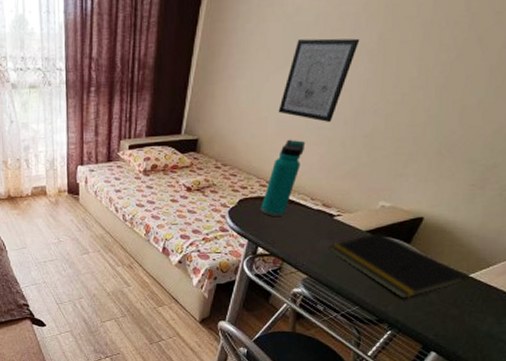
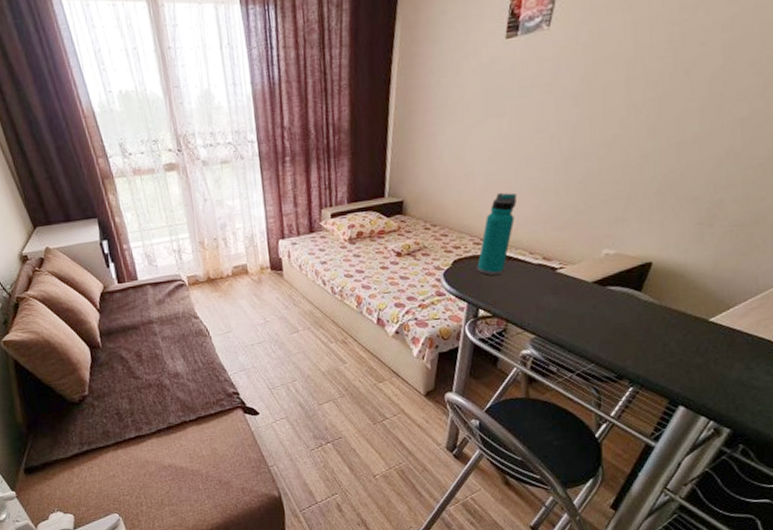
wall art: present [278,38,360,122] -> none [484,82,562,172]
notepad: present [329,232,467,299] -> none [555,281,707,351]

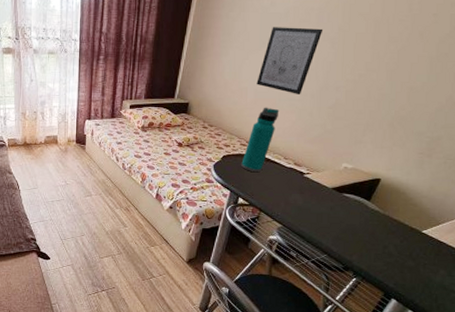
wall art: none [484,82,562,172] -> present [256,27,323,94]

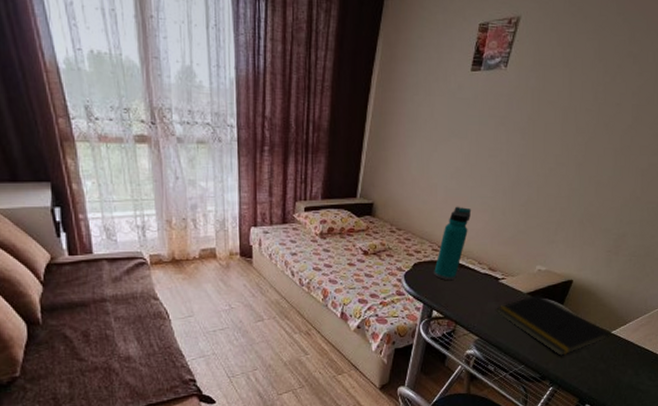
wall art: present [256,27,323,94] -> none [446,114,513,191]
notepad: none [300,189,420,250] -> present [496,294,610,356]

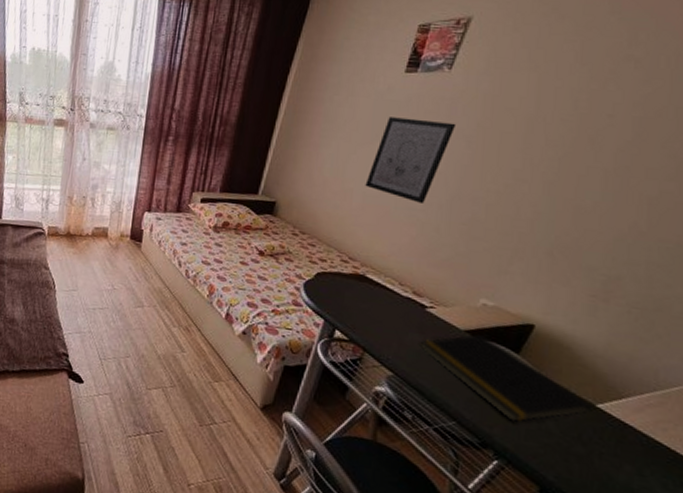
water bottle: present [434,206,472,280] -> none [341,215,395,299]
wall art: none [446,114,513,191] -> present [365,117,457,203]

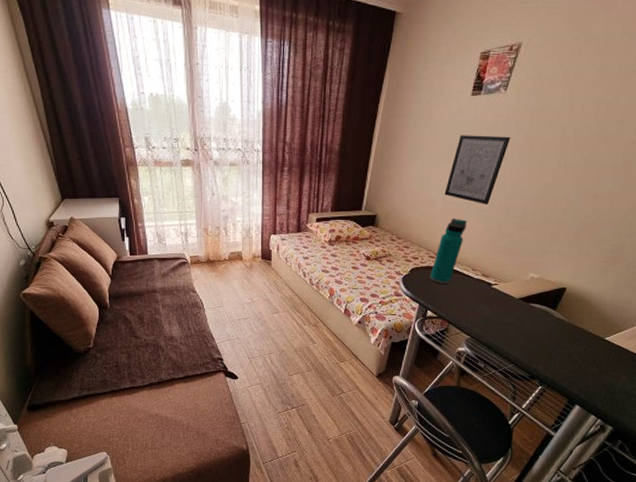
water bottle: none [341,215,395,299] -> present [430,218,468,284]
notepad: present [420,334,593,422] -> none [488,299,603,358]

